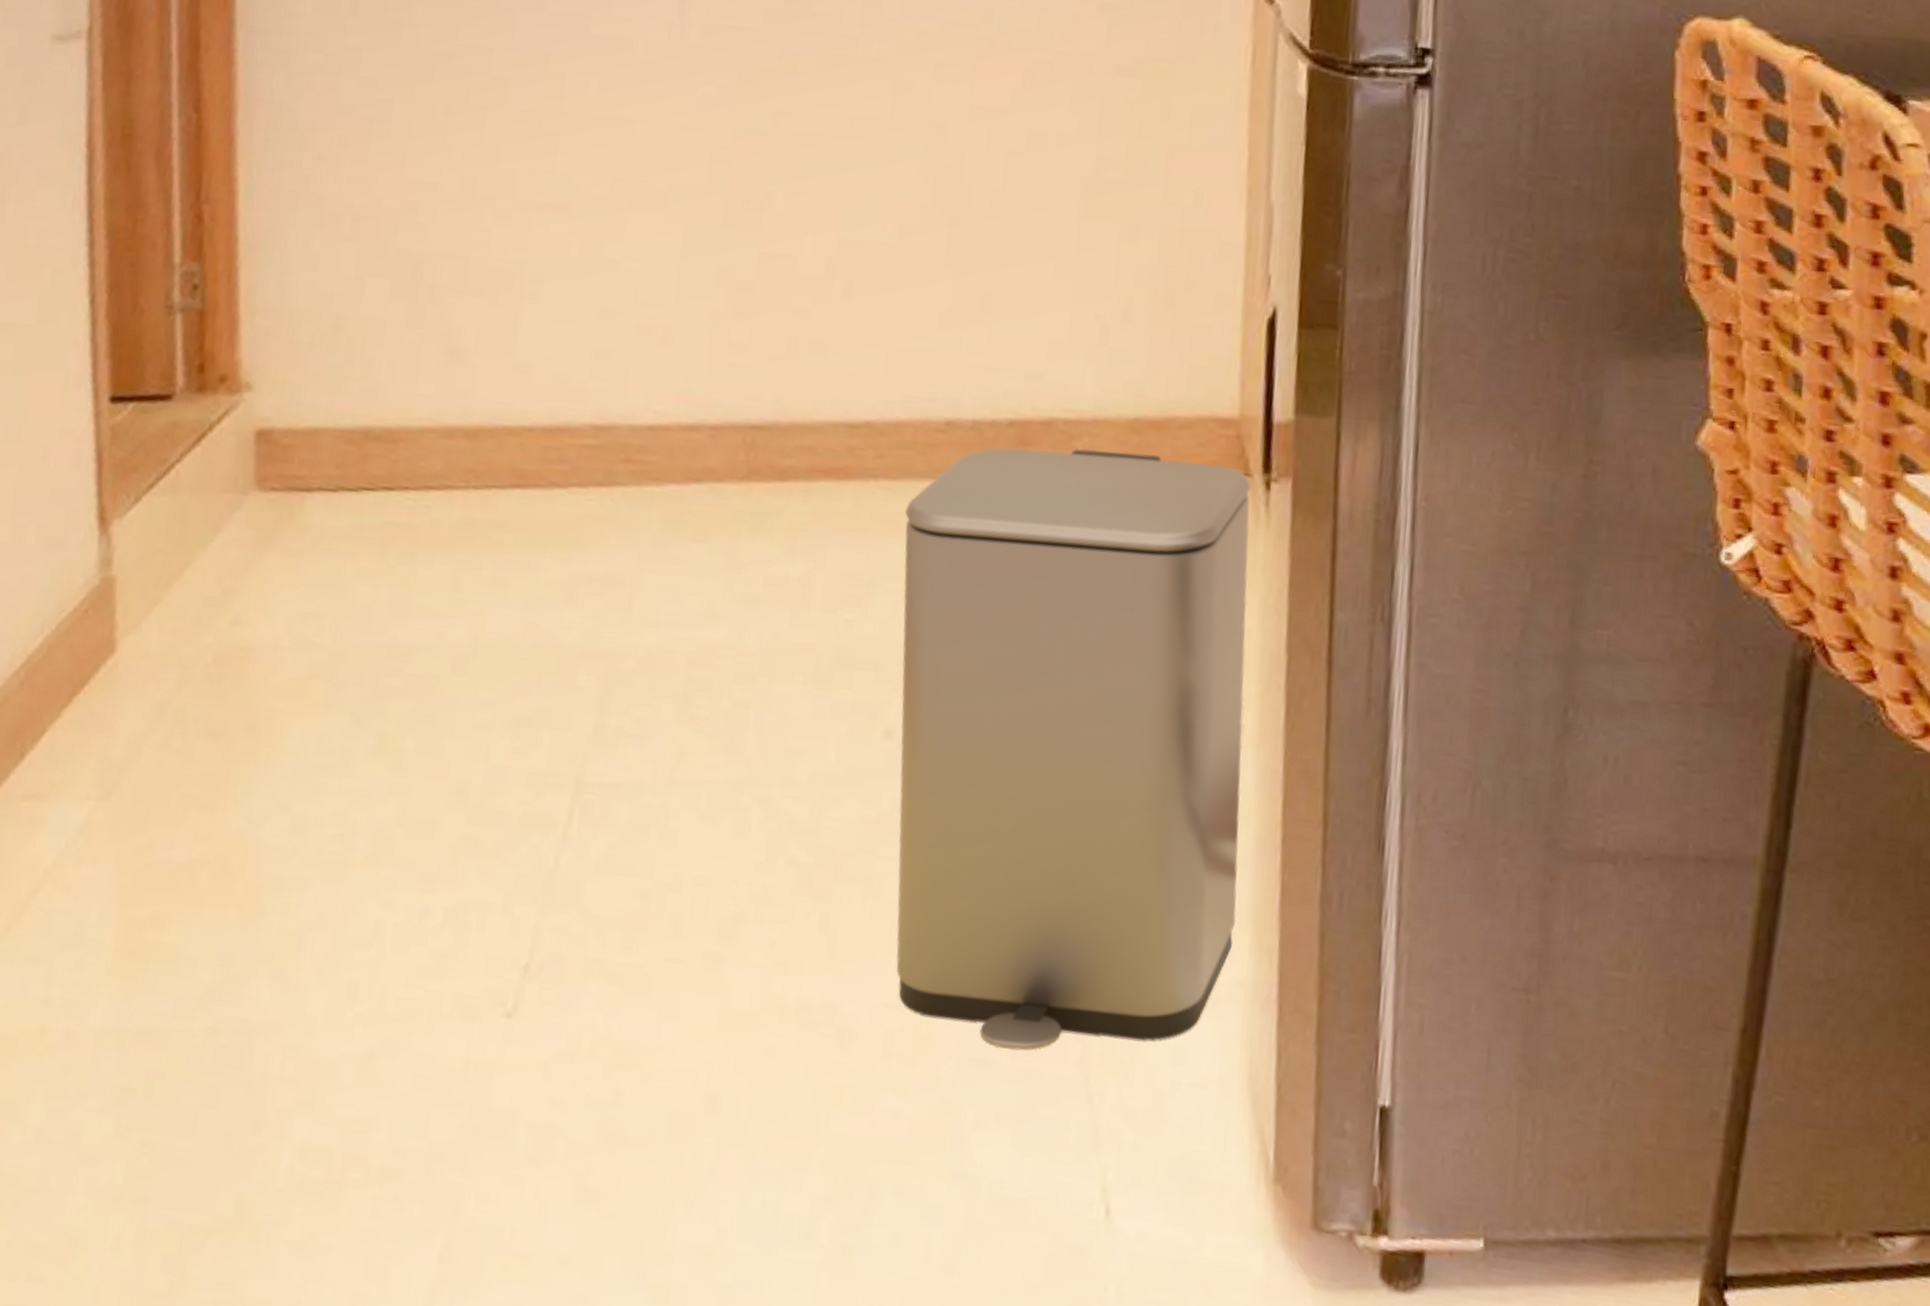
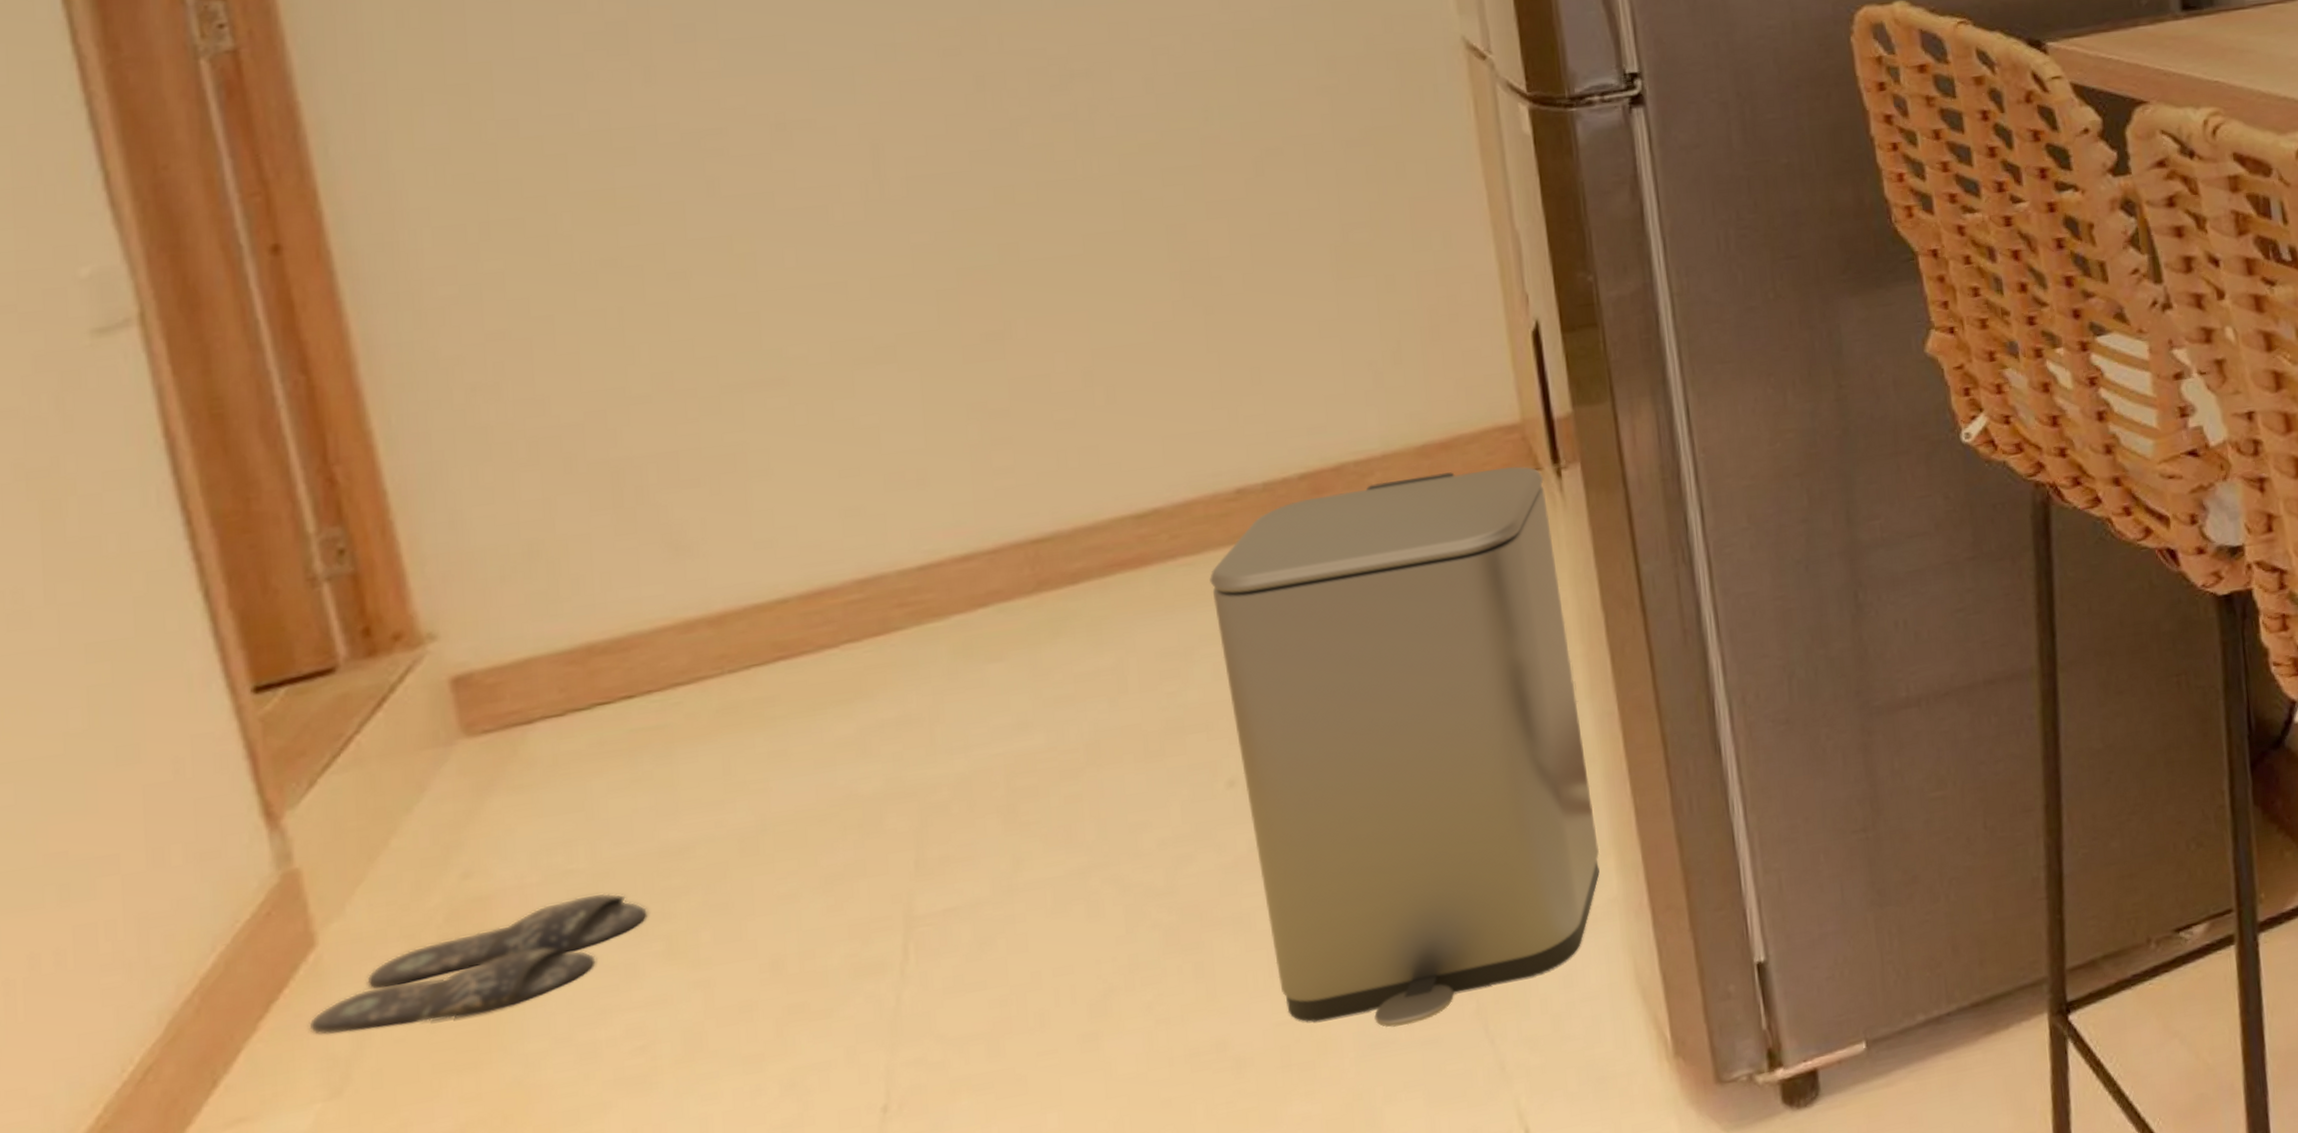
slippers: none [97,671,369,760] -> present [309,892,647,1034]

